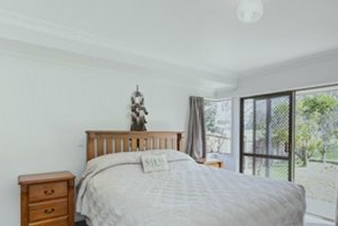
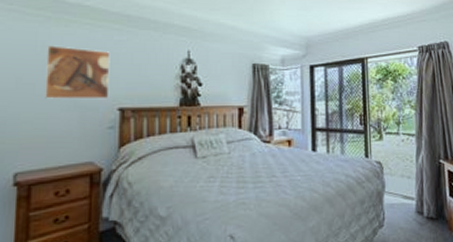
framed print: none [35,82,79,124] -> present [45,45,111,100]

